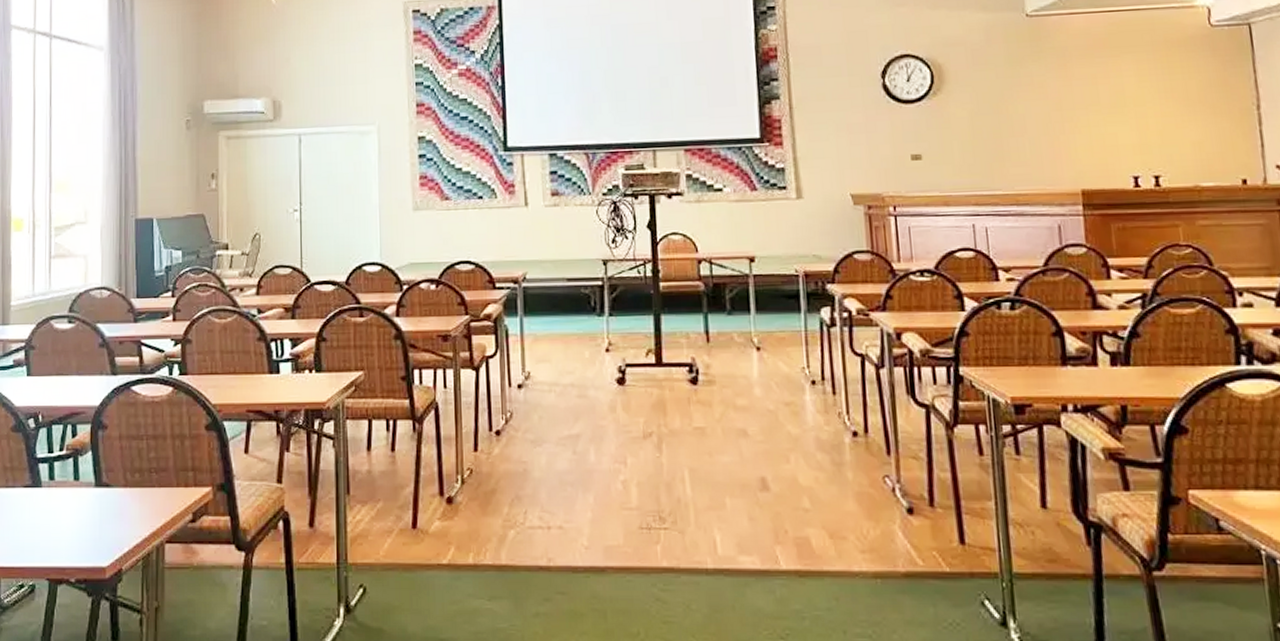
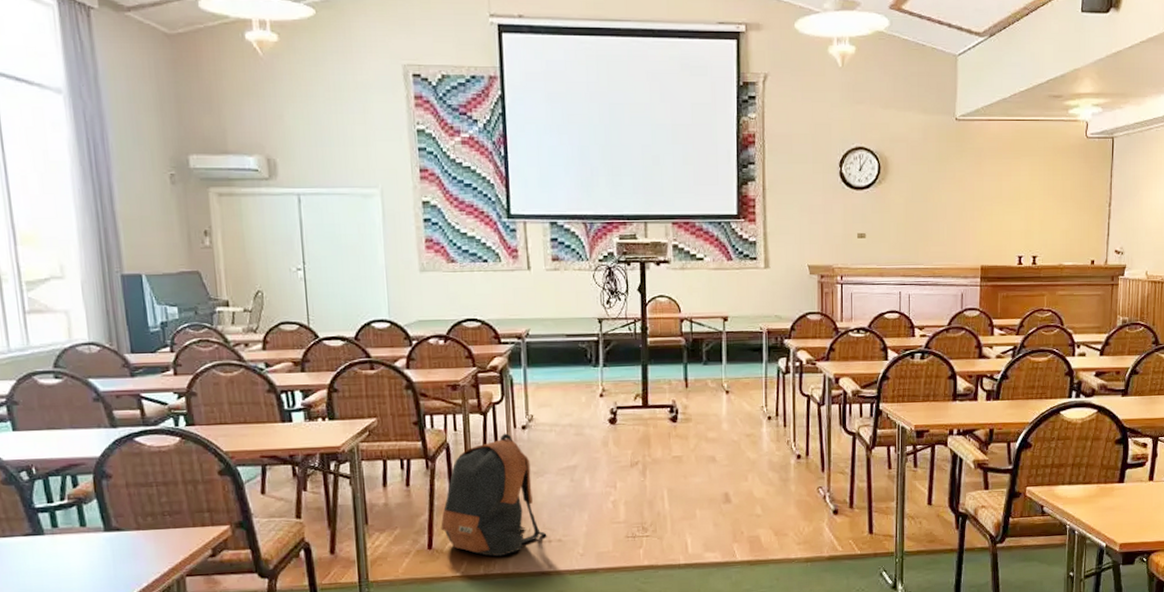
backpack: none [427,392,546,544] -> present [441,433,547,557]

